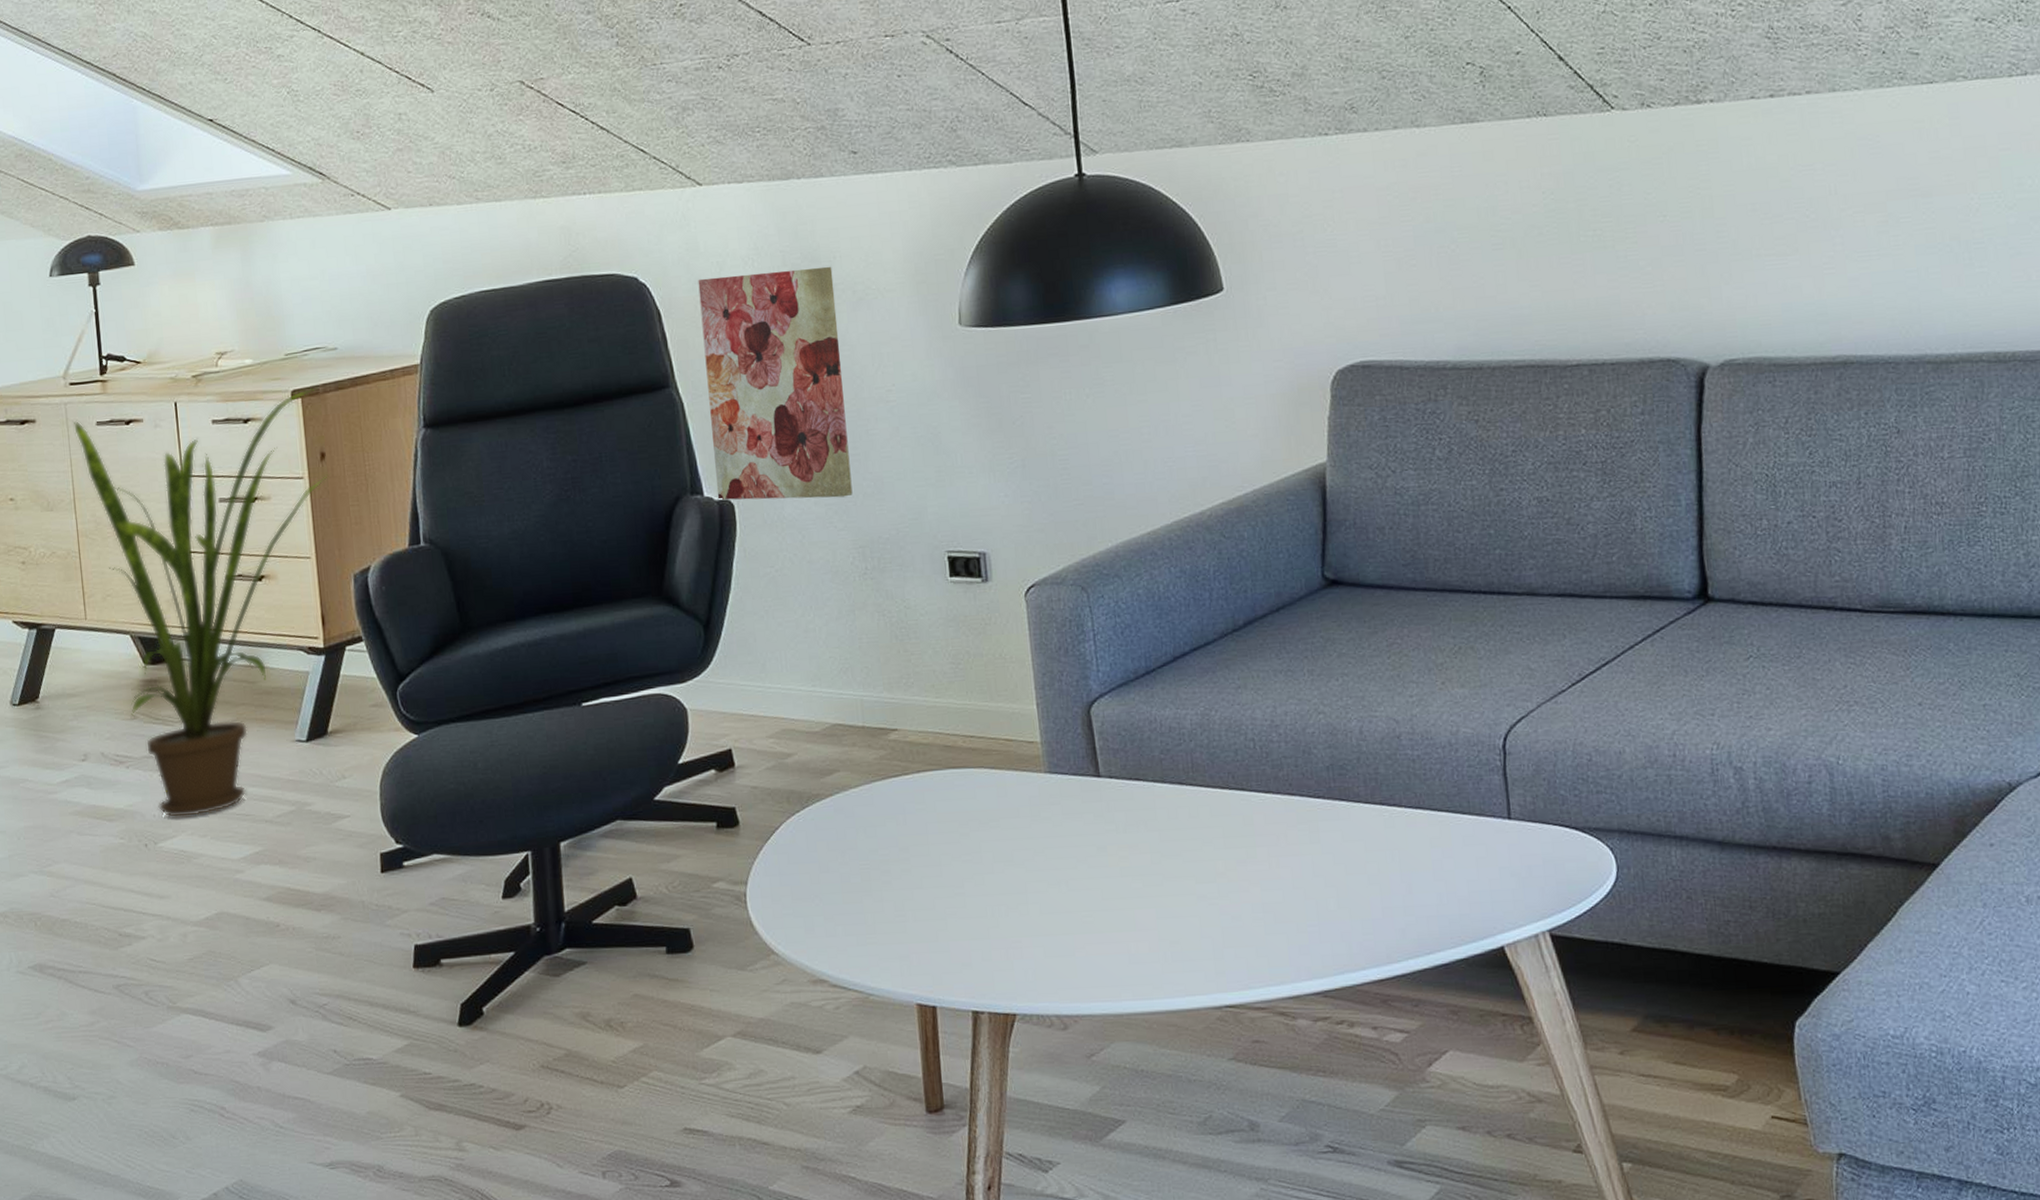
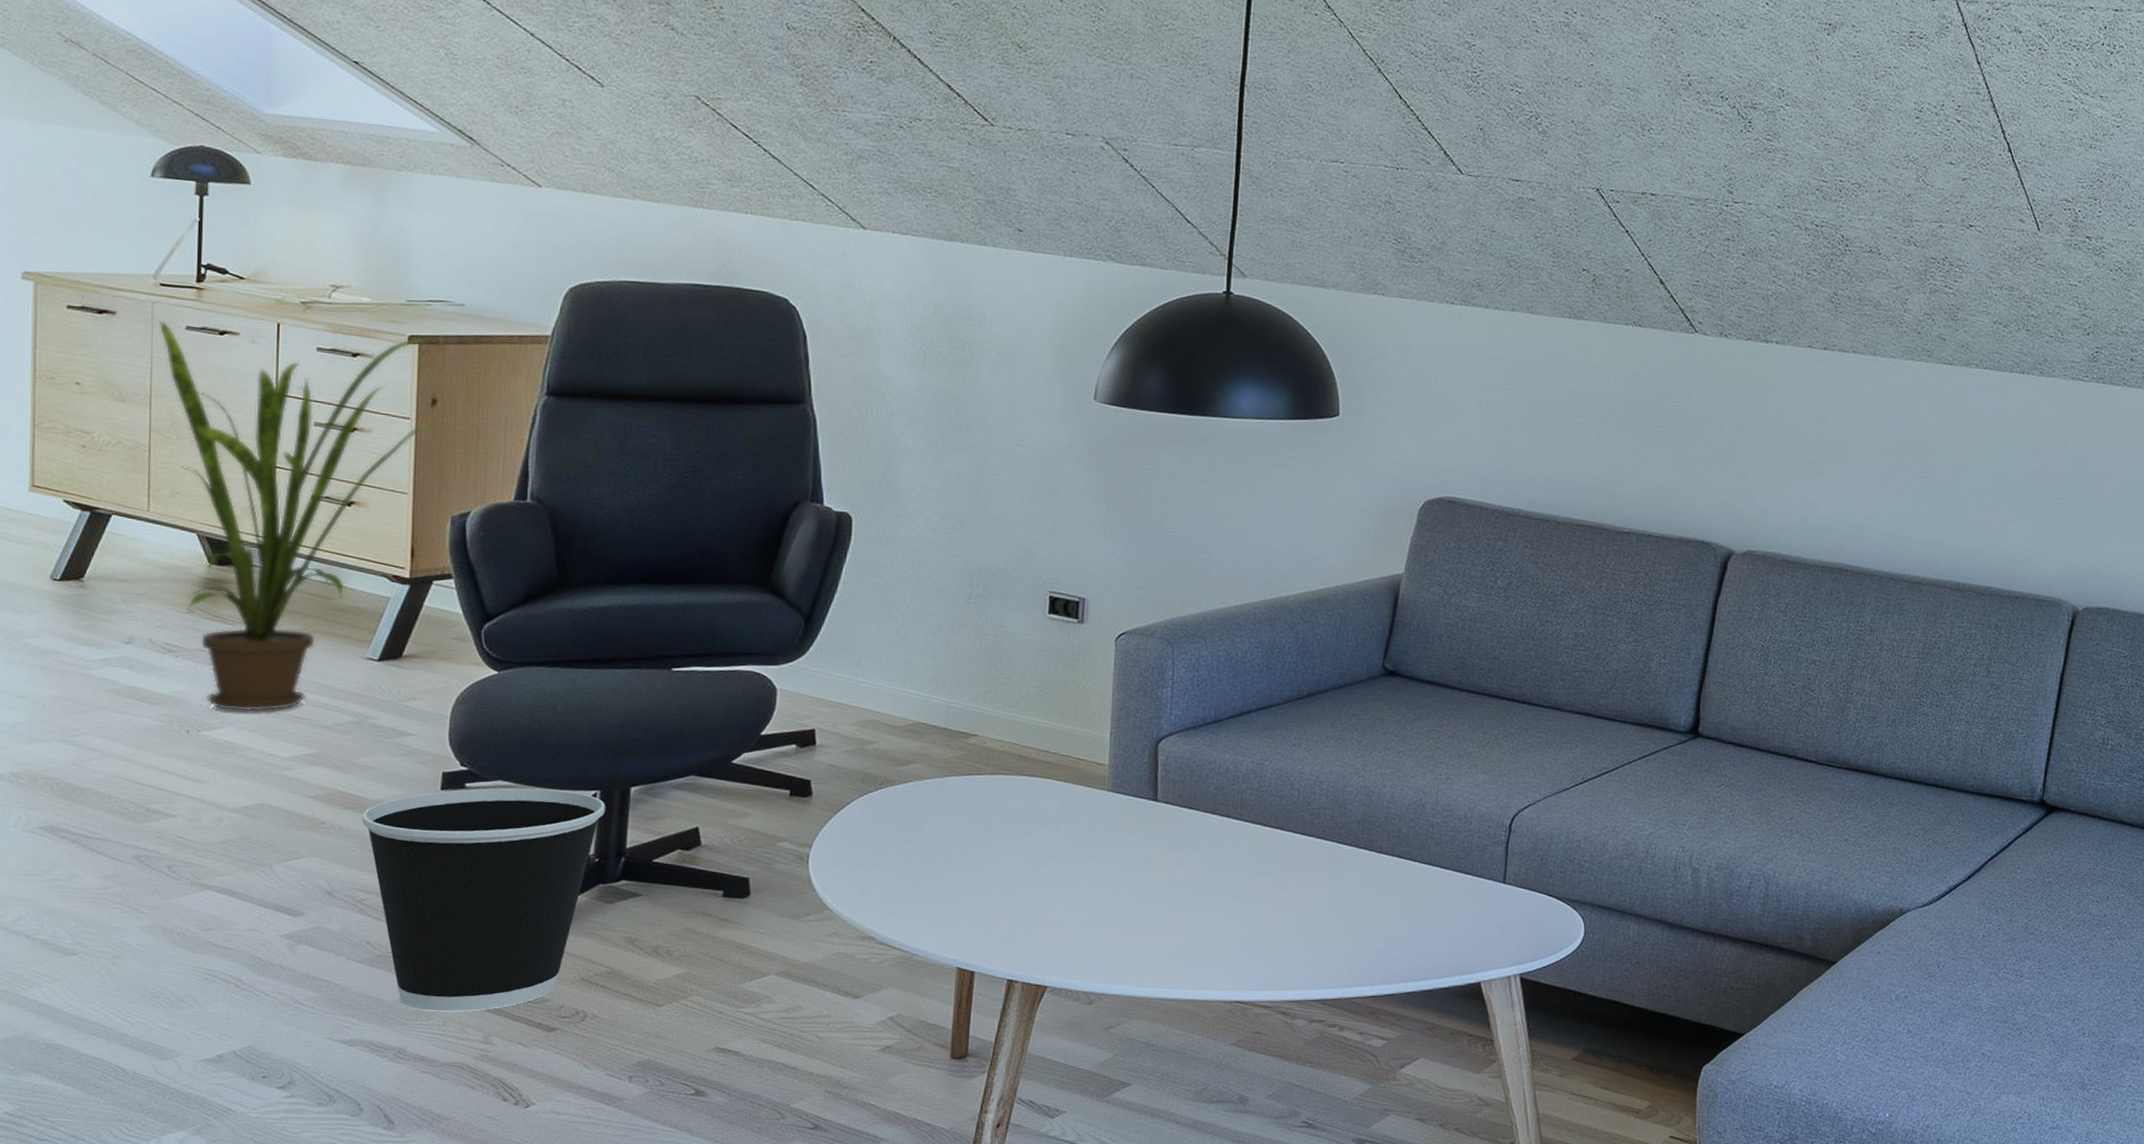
wastebasket: none [312,856,539,1121] -> present [361,787,605,1012]
wall art: present [698,266,853,501] -> none [837,312,982,529]

